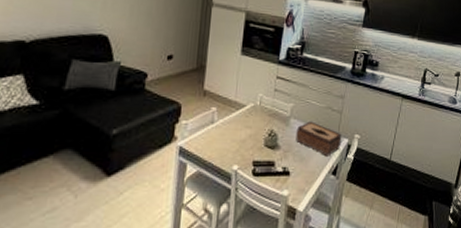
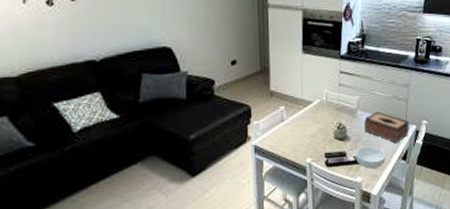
cereal bowl: none [284,157,316,182] -> present [356,146,386,169]

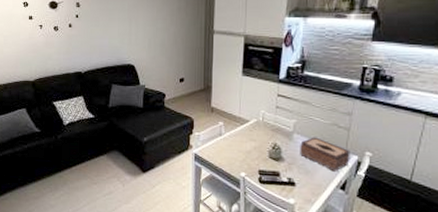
cereal bowl: present [356,146,386,169] -> none [289,169,322,193]

